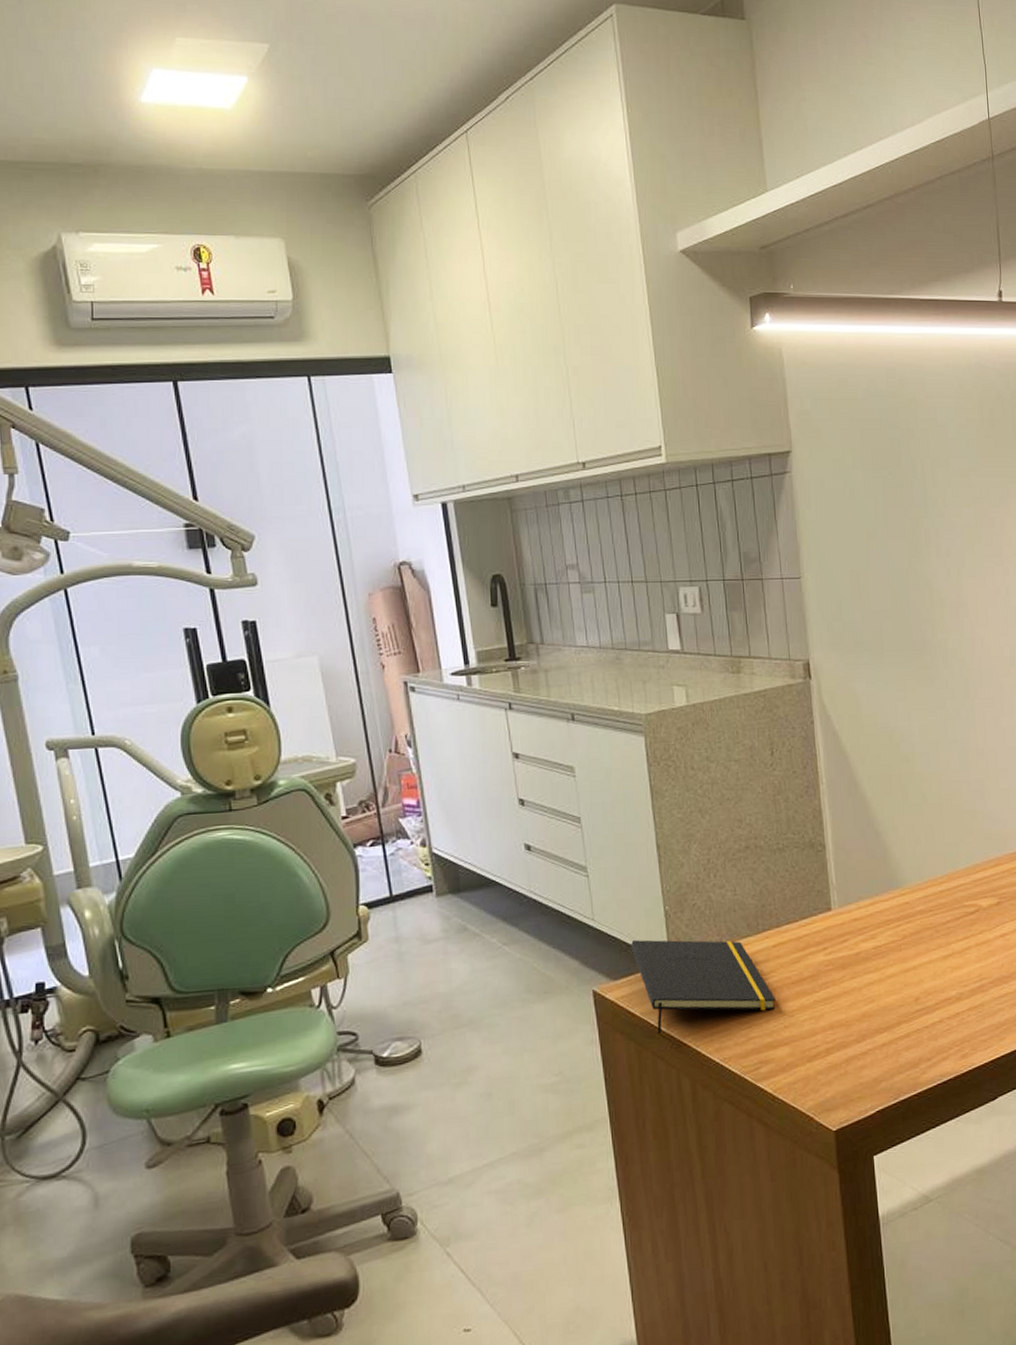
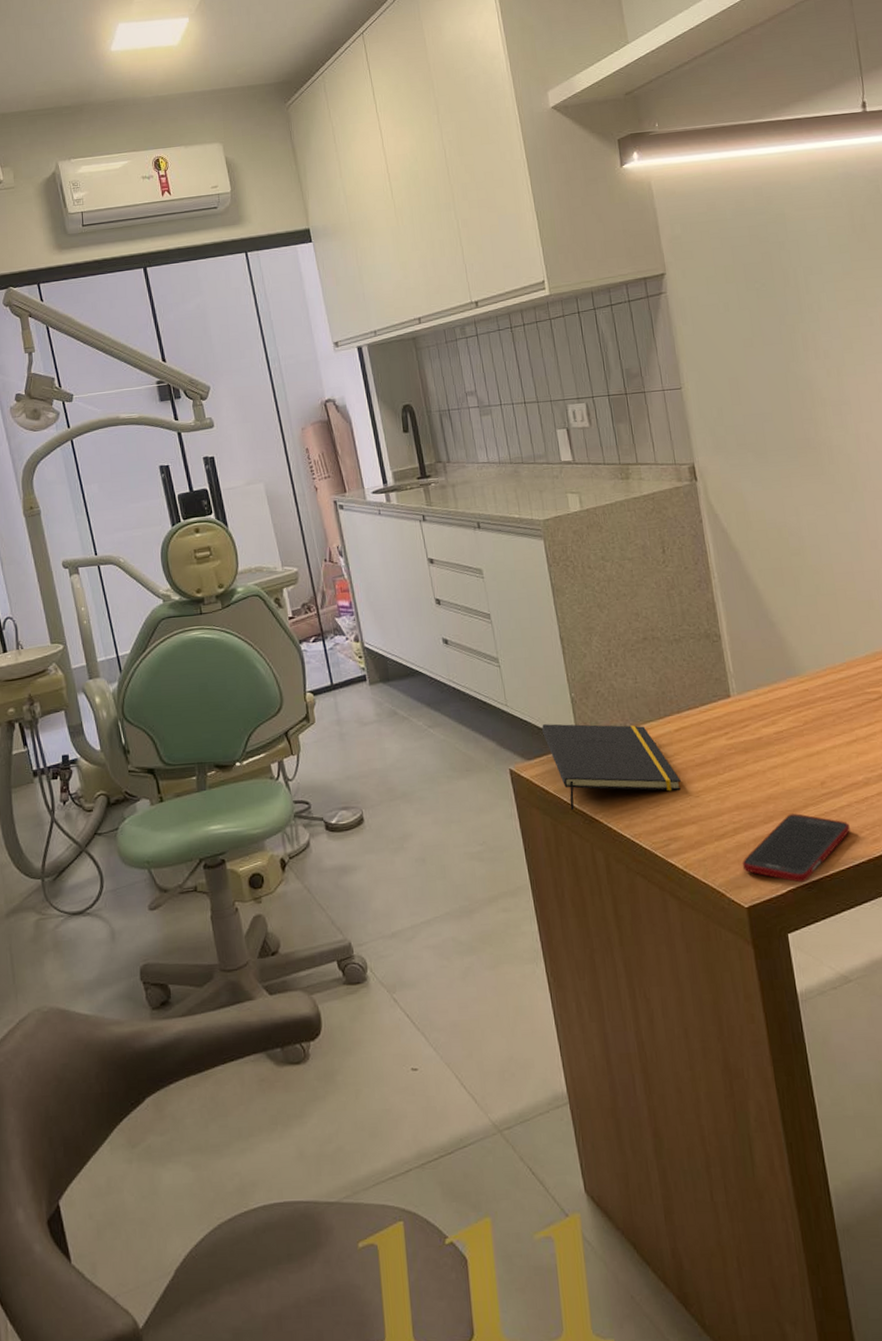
cell phone: none [832,1031,940,1103] -> present [742,813,850,883]

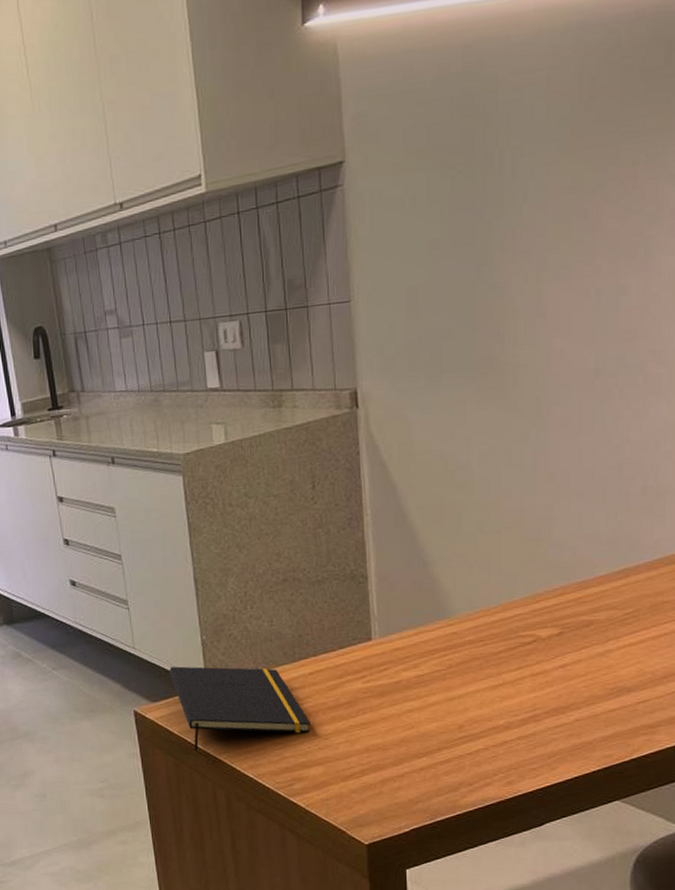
cell phone: present [742,813,850,883] -> none [366,756,484,822]

